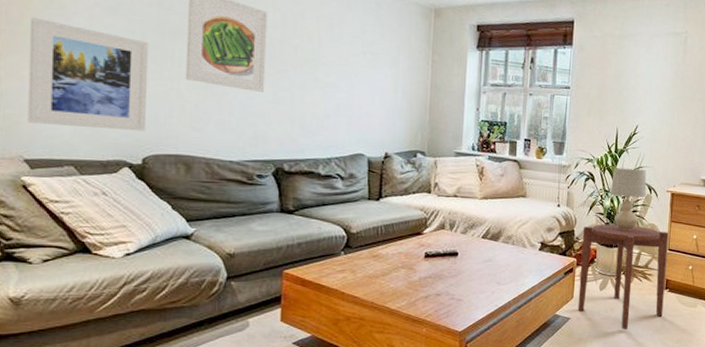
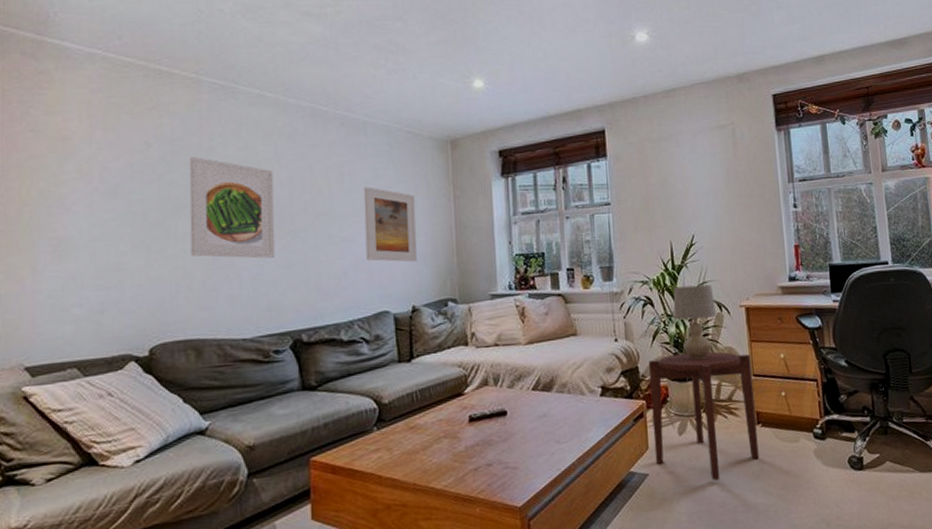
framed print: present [27,17,149,132] -> none [27,212,152,327]
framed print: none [347,40,397,115] -> present [363,186,418,262]

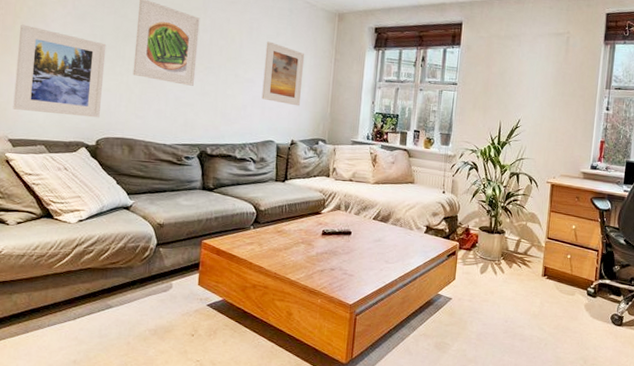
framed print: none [27,212,152,327] -> present [13,24,107,118]
side table: present [648,351,759,480] -> none [459,211,548,313]
table lamp: present [673,284,717,360] -> none [492,158,528,218]

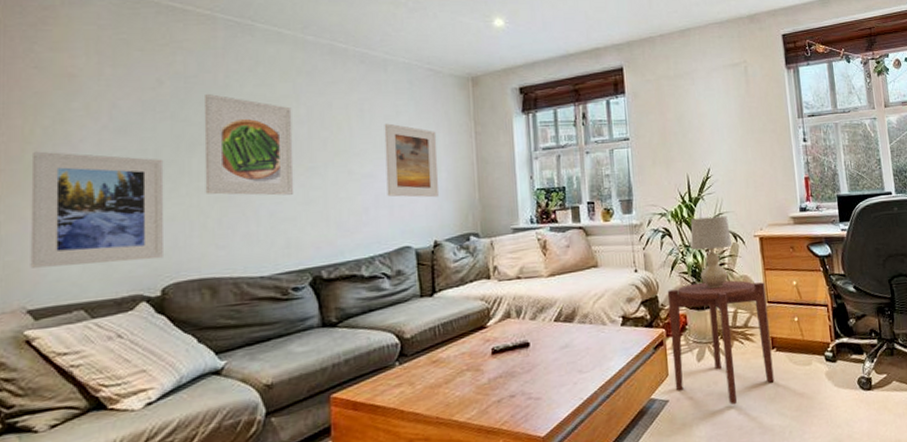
side table: none [459,211,548,313] -> present [667,280,774,405]
table lamp: none [492,158,528,218] -> present [690,216,733,288]

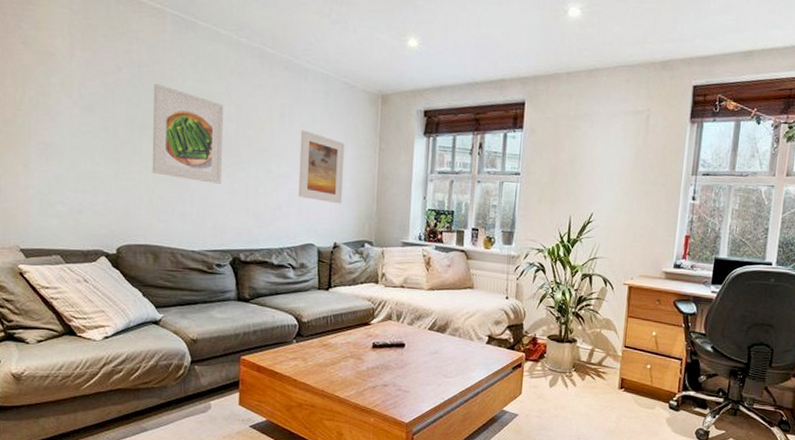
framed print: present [30,151,165,268] -> none [21,118,120,223]
side table: present [667,280,774,405] -> none [526,317,625,429]
table lamp: present [690,216,733,288] -> none [561,258,602,325]

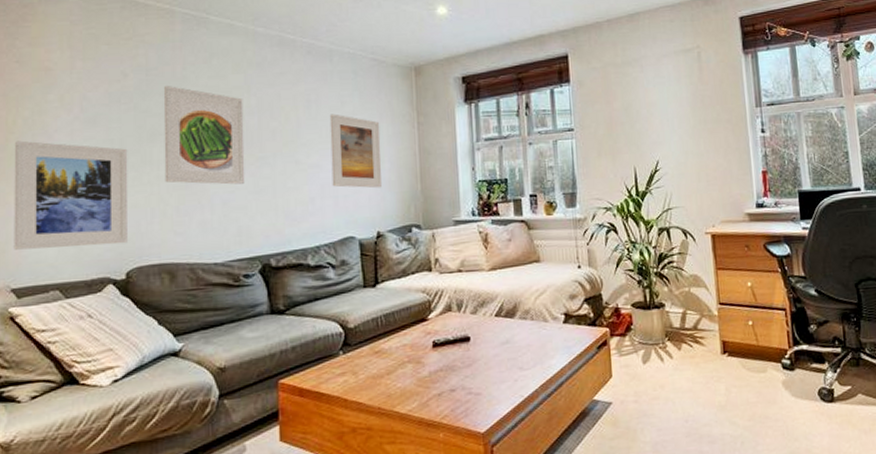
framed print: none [21,118,120,223] -> present [14,140,129,250]

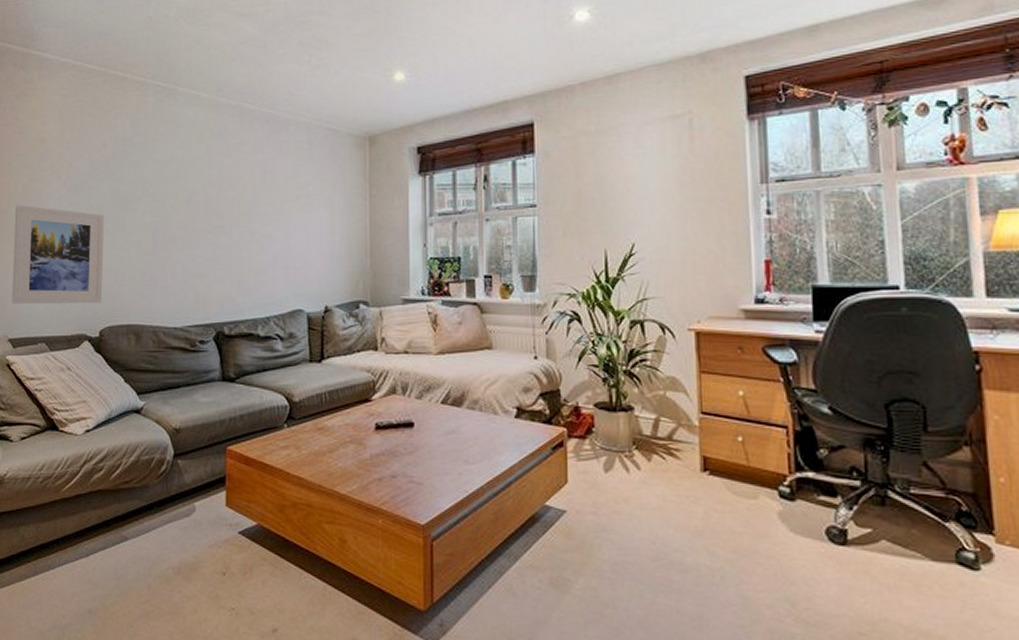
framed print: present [163,86,245,185] -> none [134,155,205,252]
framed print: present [329,114,383,188] -> none [284,184,332,262]

